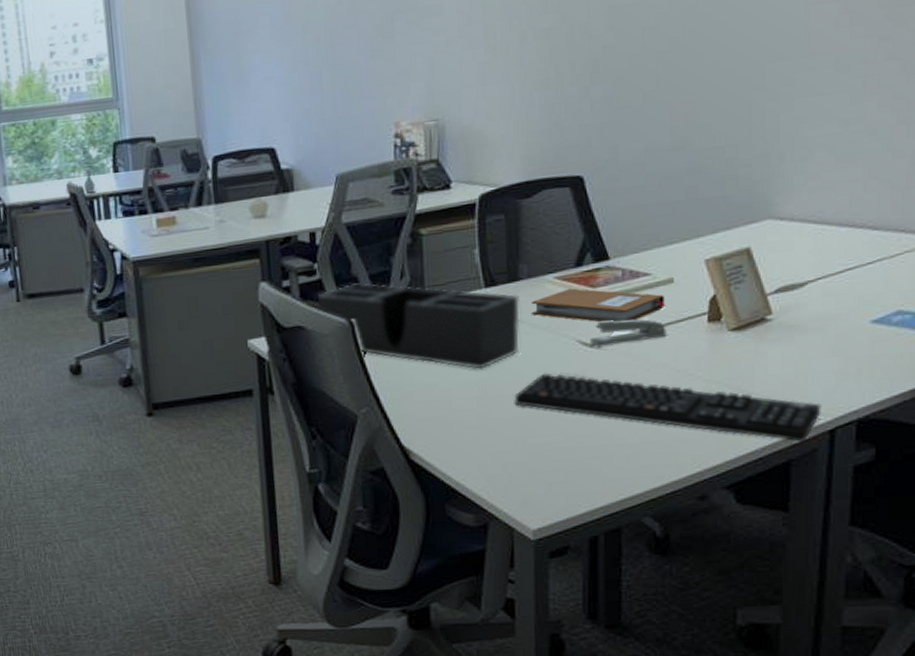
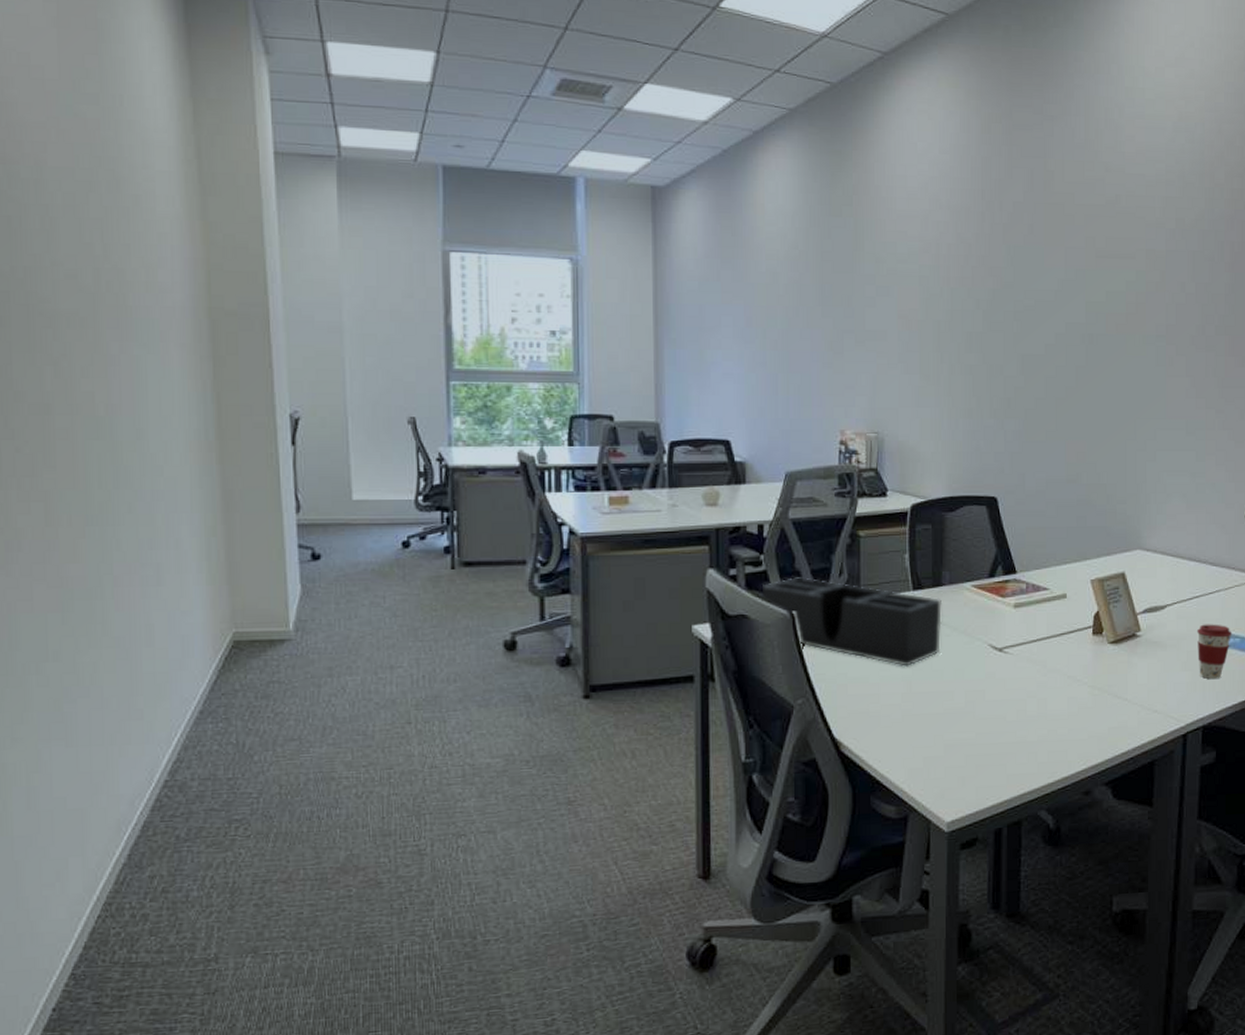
keyboard: present [514,373,822,442] -> none [934,673,1177,744]
notebook: present [531,288,666,323] -> none [951,596,1061,630]
stapler: present [588,319,667,347] -> none [998,628,1061,651]
coffee cup: none [849,299,901,365] -> present [1196,624,1233,680]

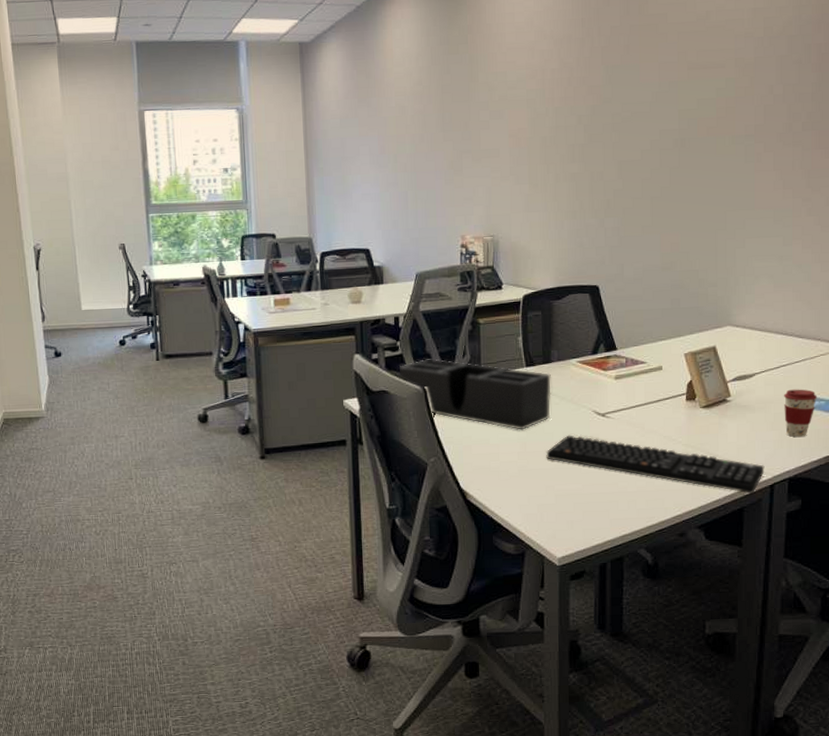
keyboard: none [934,673,1177,744] -> present [546,435,765,494]

